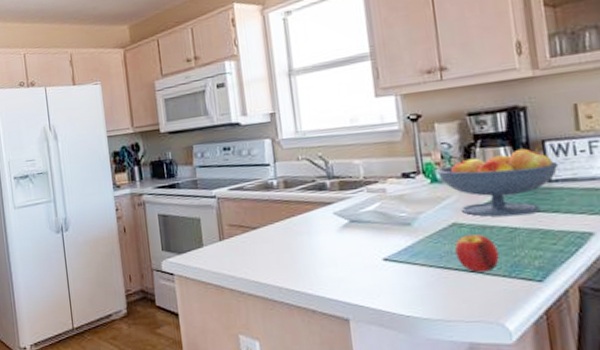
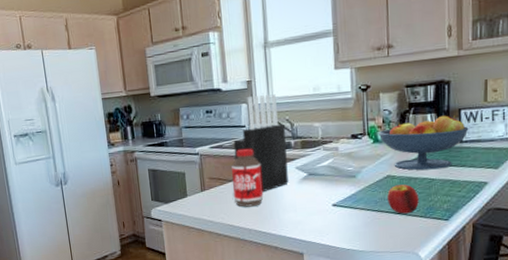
bottle: none [255,191,295,260] -> present [231,149,264,207]
knife block: none [256,127,326,243] -> present [233,94,289,193]

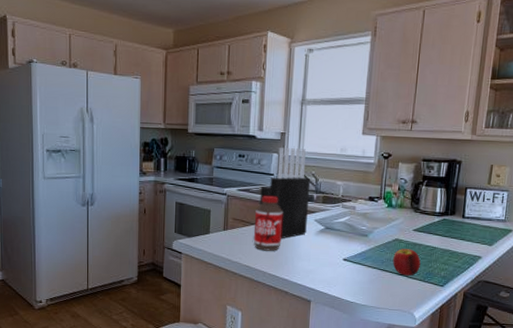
fruit bowl: present [378,115,469,170] -> none [392,191,472,239]

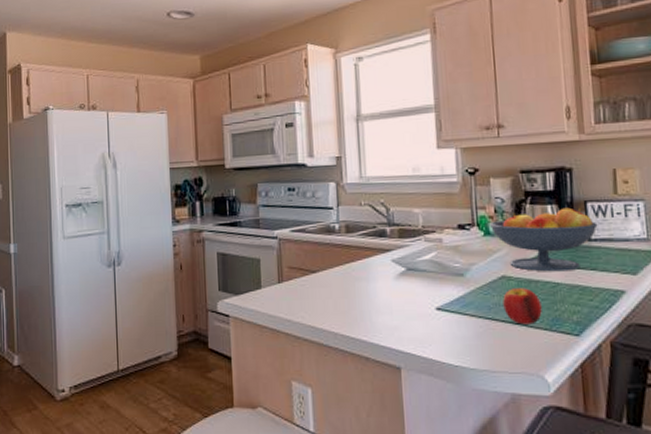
bottle: present [253,196,283,251] -> none [315,235,353,305]
knife block: present [259,148,311,239] -> none [318,173,383,289]
fruit bowl: none [392,191,472,239] -> present [489,207,598,272]

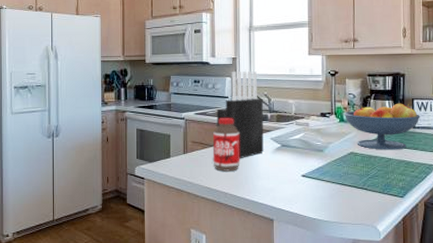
bottle: none [315,235,353,305] -> present [212,118,240,172]
knife block: none [318,173,383,289] -> present [216,71,264,159]
fruit: present [503,288,542,325] -> none [350,162,378,189]

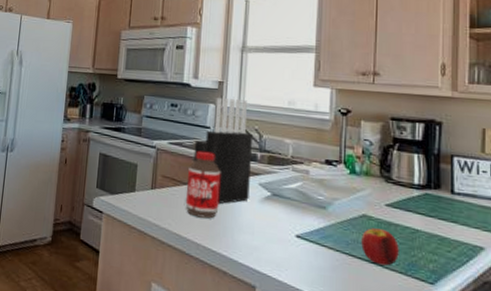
fruit bowl: present [343,103,421,150] -> none [356,156,463,220]
fruit: none [350,162,378,189] -> present [361,228,399,266]

